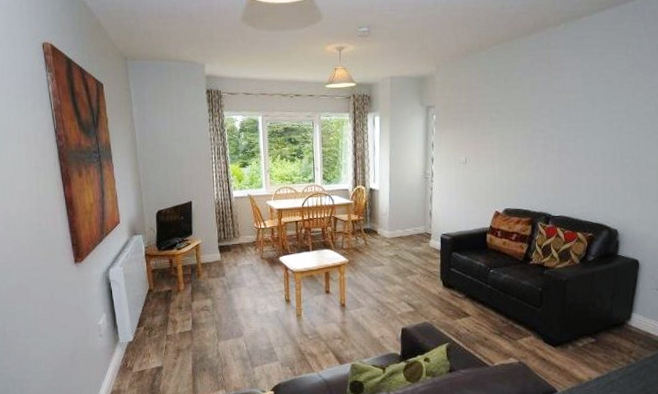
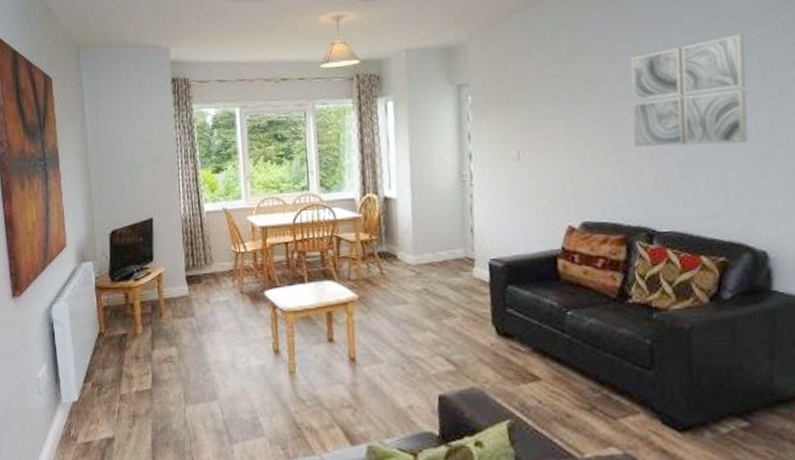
wall art: none [543,80,620,157] -> present [630,34,749,147]

